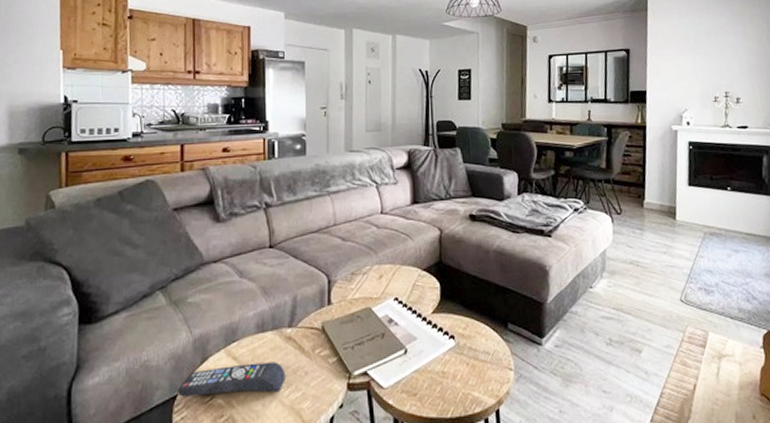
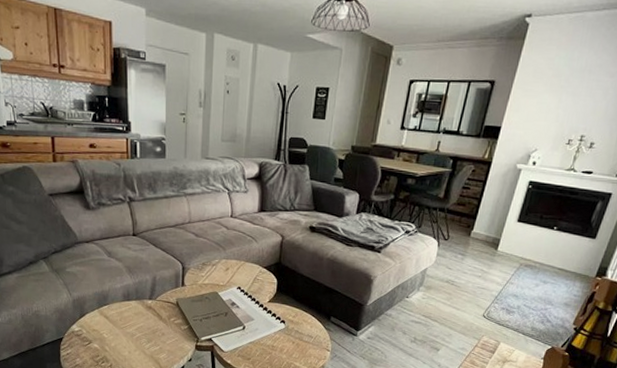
remote control: present [178,362,286,397] -> none [63,322,147,345]

